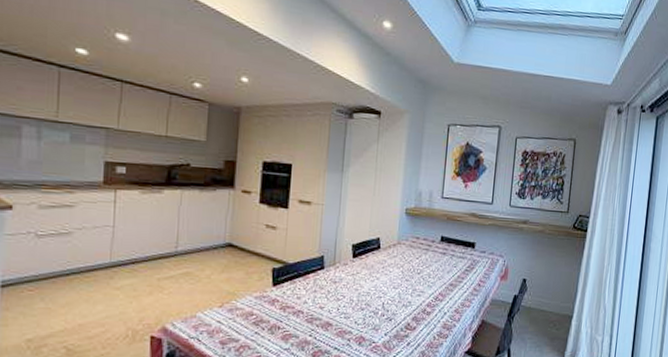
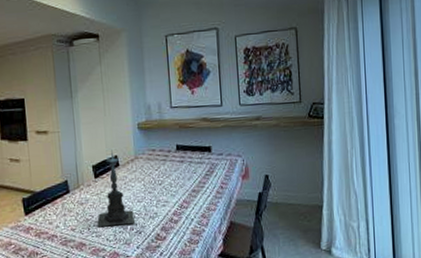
candle holder: none [347,231,388,310] -> present [97,149,136,227]

